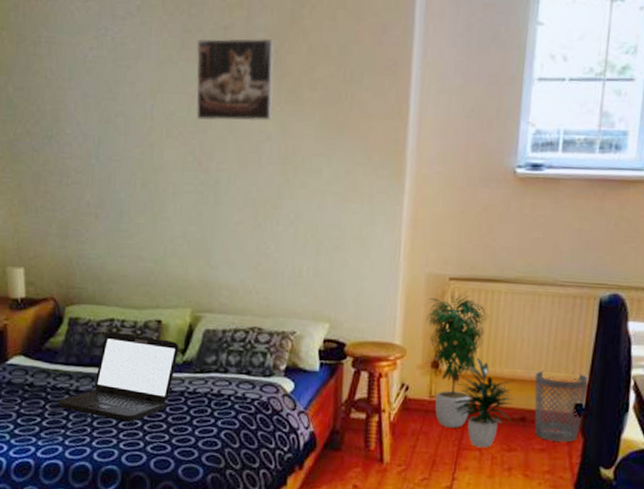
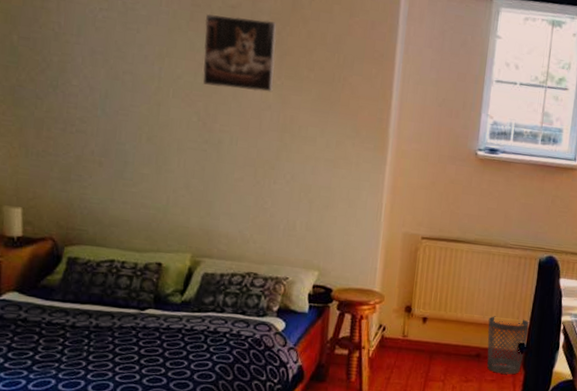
laptop: present [58,332,179,422] -> none [52,272,178,357]
potted plant: present [426,291,514,448] -> none [401,249,472,380]

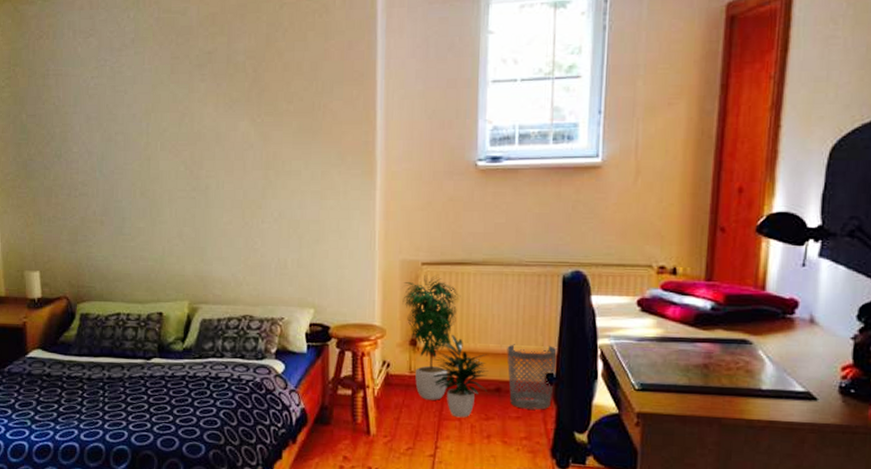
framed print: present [202,13,277,93] -> none [184,59,254,133]
potted plant: none [401,249,472,380] -> present [402,274,489,418]

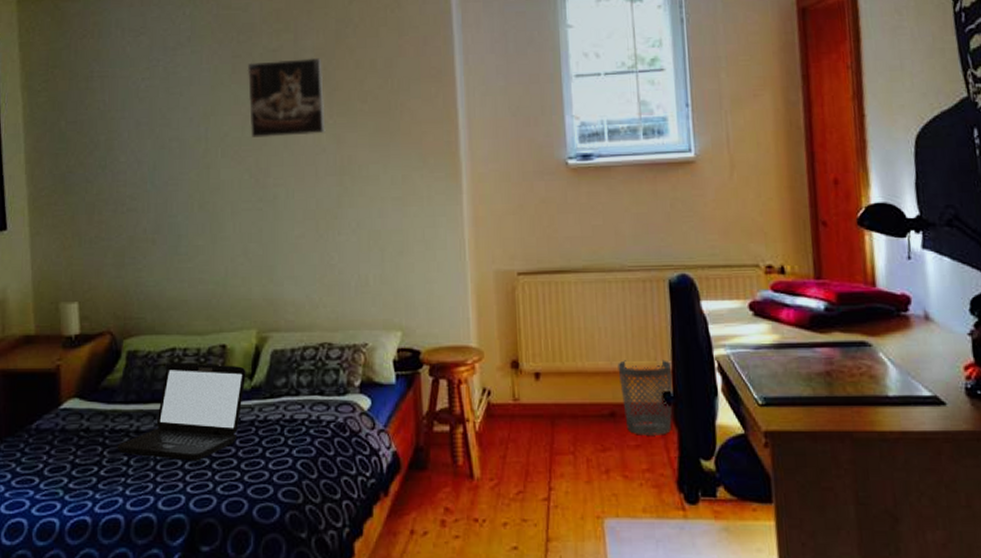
laptop: none [73,325,179,405] -> present [117,362,246,461]
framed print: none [184,59,254,133] -> present [247,57,326,137]
potted plant: present [402,274,489,418] -> none [499,285,602,451]

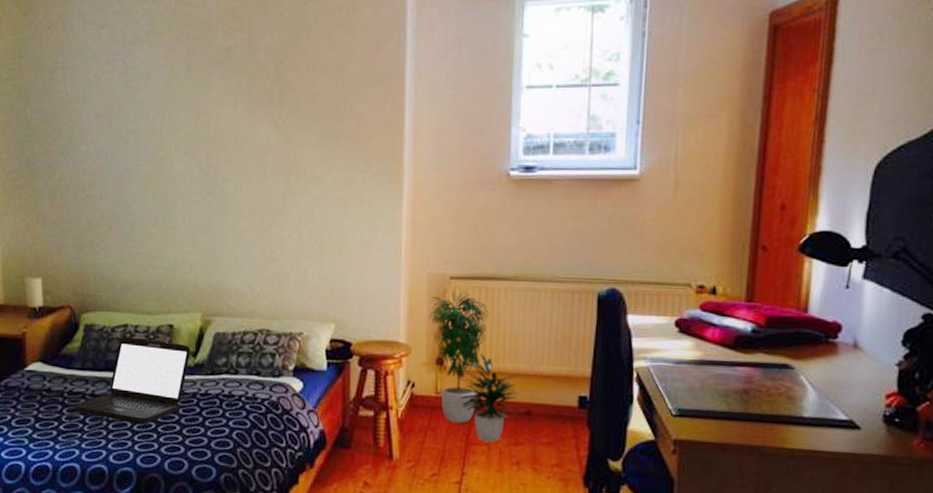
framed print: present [247,57,326,137] -> none [201,57,276,135]
potted plant: none [499,285,602,451] -> present [429,289,519,443]
wastebasket: present [618,360,673,436] -> none [538,365,591,435]

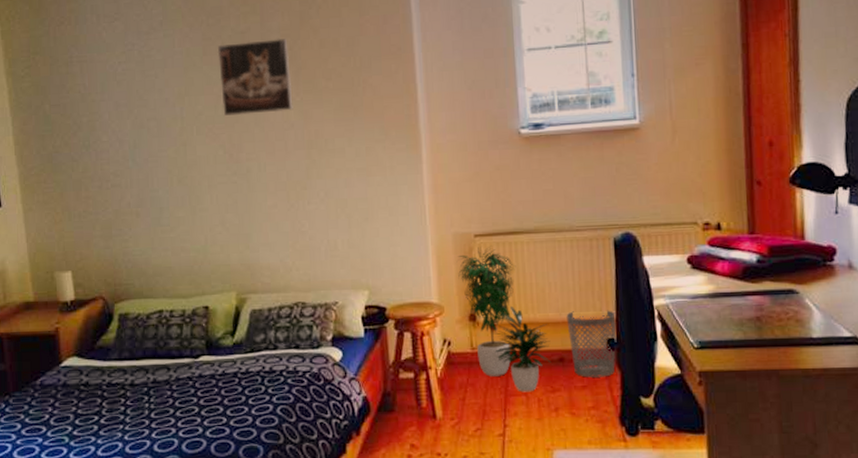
laptop: present [74,337,191,424] -> none [114,323,228,409]
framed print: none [201,57,276,135] -> present [217,38,293,116]
wastebasket: none [538,365,591,435] -> present [566,310,616,378]

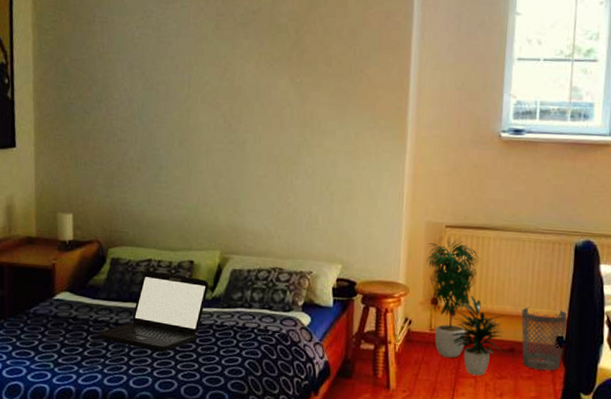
laptop: none [114,323,228,409] -> present [99,271,209,352]
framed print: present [217,38,293,116] -> none [227,21,295,91]

